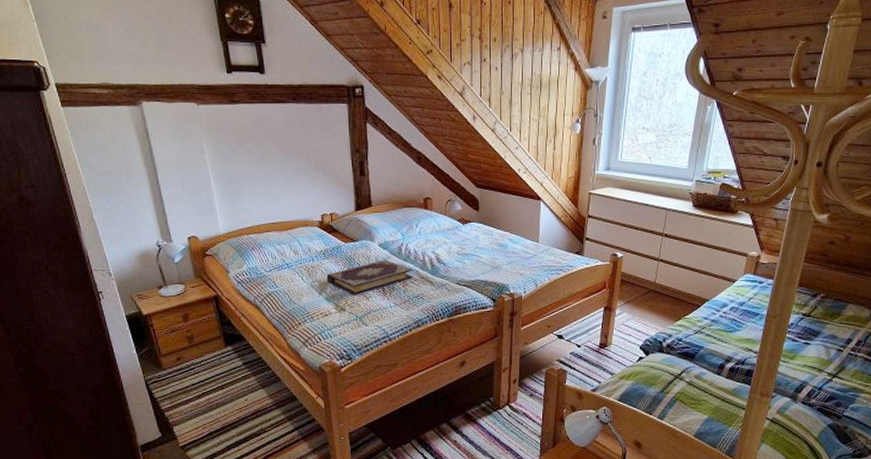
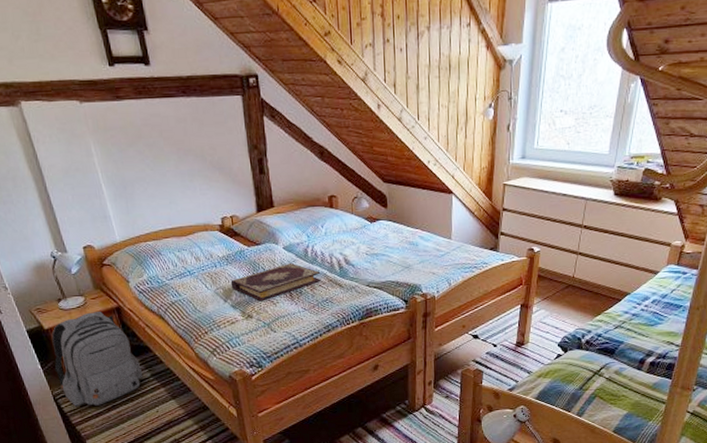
backpack: none [149,300,235,392] -> present [52,312,143,407]

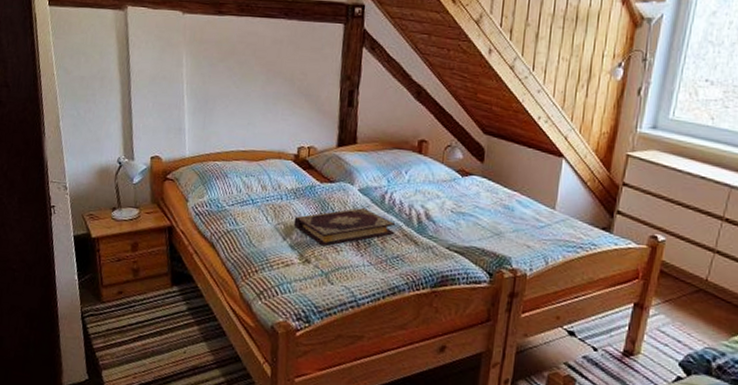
backpack: present [52,312,143,407] -> none [90,227,180,333]

